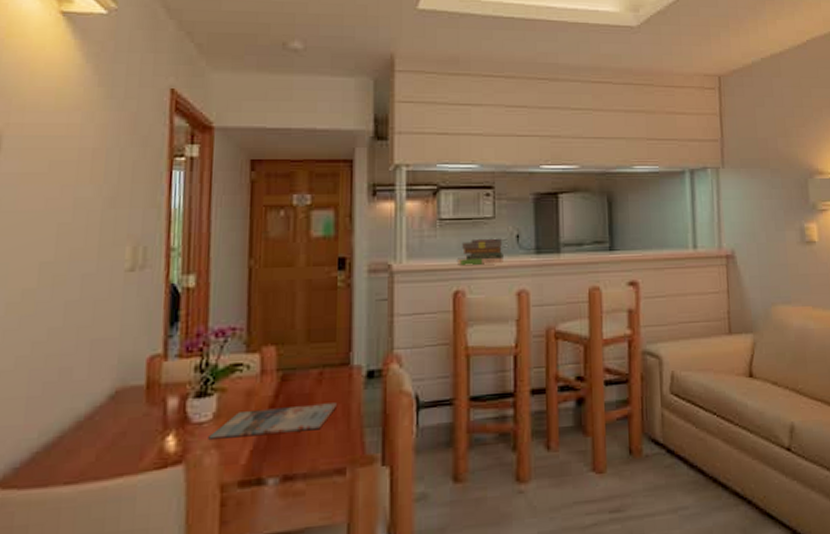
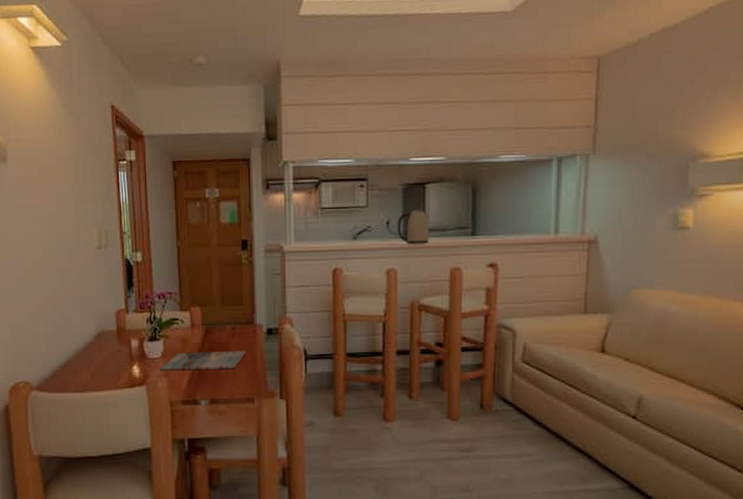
books: present [458,238,503,265] -> none [336,224,375,247]
kettle: none [529,221,564,261] -> present [398,209,430,245]

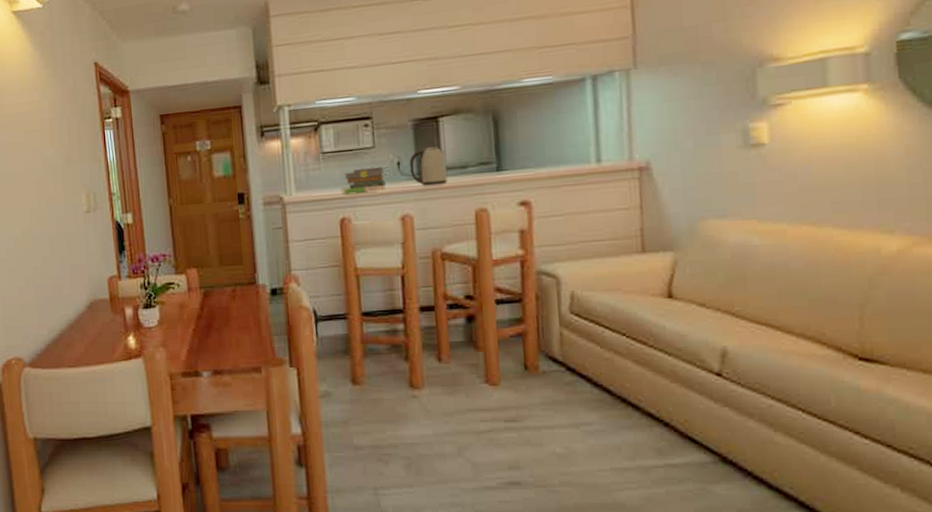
magazine: present [159,351,247,371] -> none [156,315,250,341]
books: none [336,224,375,247] -> present [342,166,386,194]

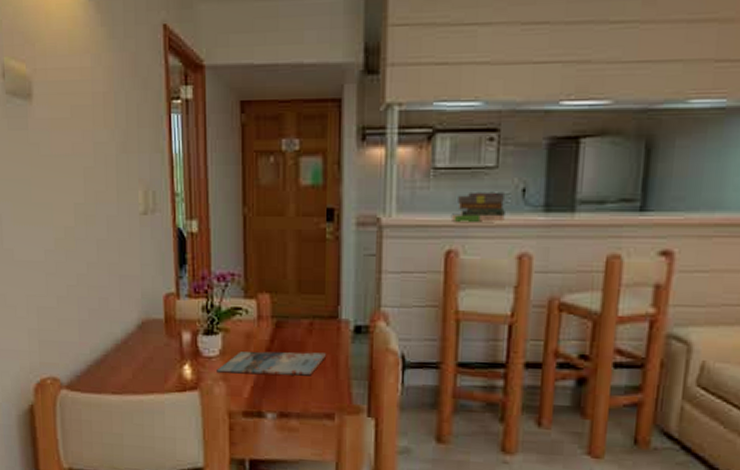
magazine: none [156,315,250,341] -> present [217,351,327,376]
kettle: present [409,146,447,186] -> none [536,172,583,221]

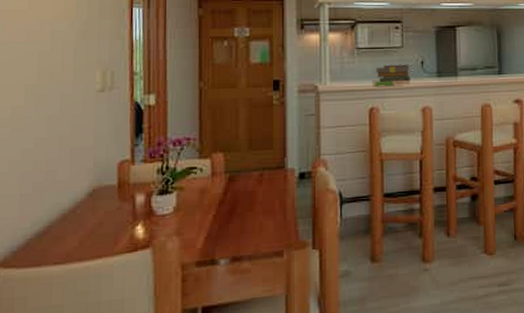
magazine: present [217,351,327,376] -> none [170,199,276,230]

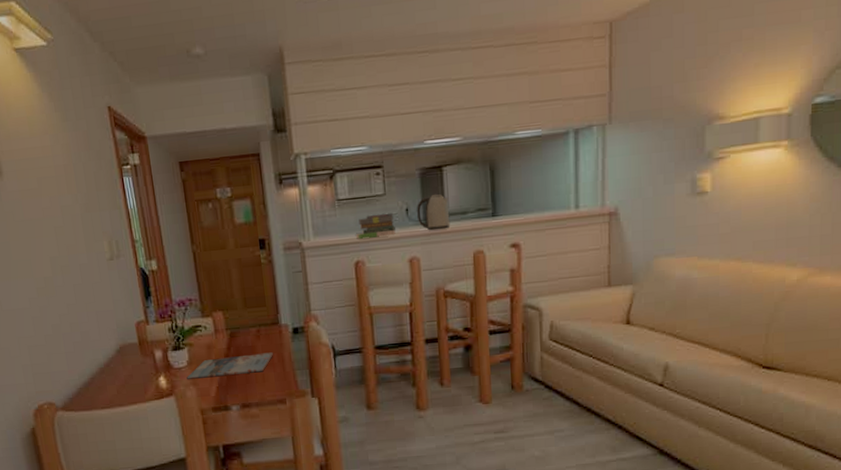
magazine: none [170,199,276,230] -> present [187,352,274,380]
kettle: none [431,50,461,83] -> present [417,193,449,231]

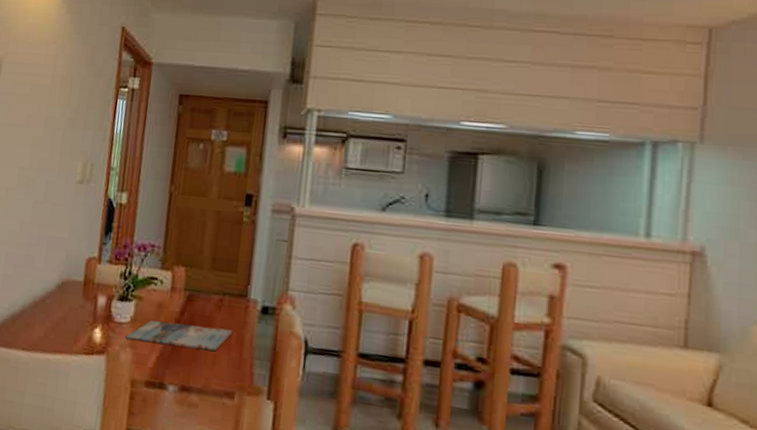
books: present [356,212,396,239] -> none [360,193,410,223]
kettle: present [417,193,449,231] -> none [438,183,481,229]

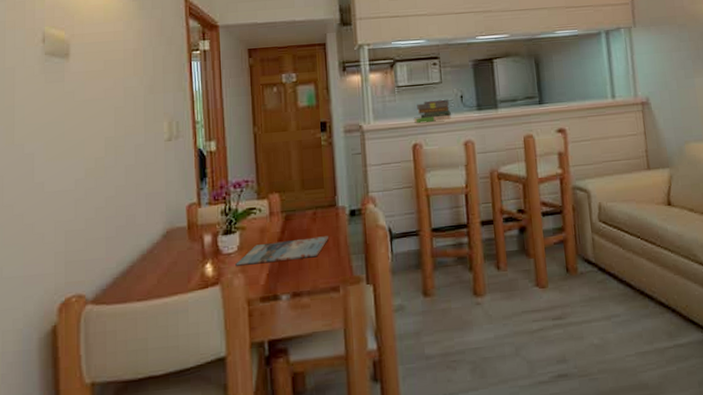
books: none [360,193,410,223] -> present [414,99,451,123]

